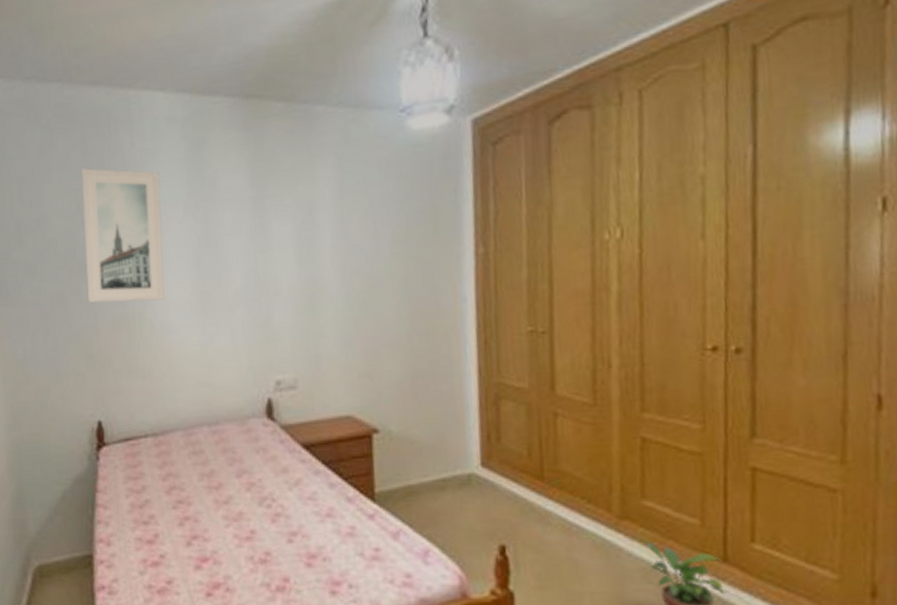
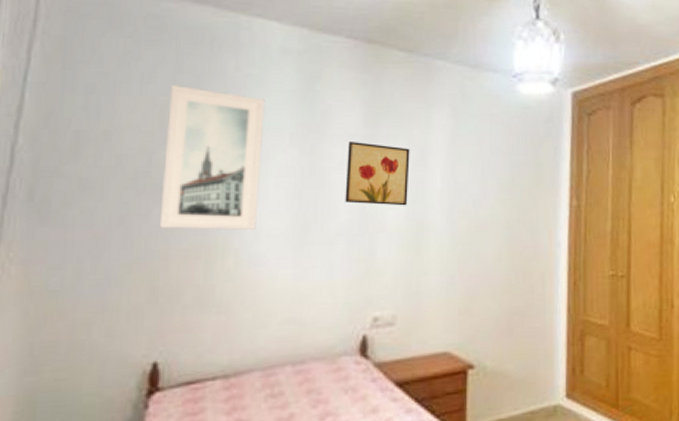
wall art: none [236,204,299,269] -> present [345,142,410,206]

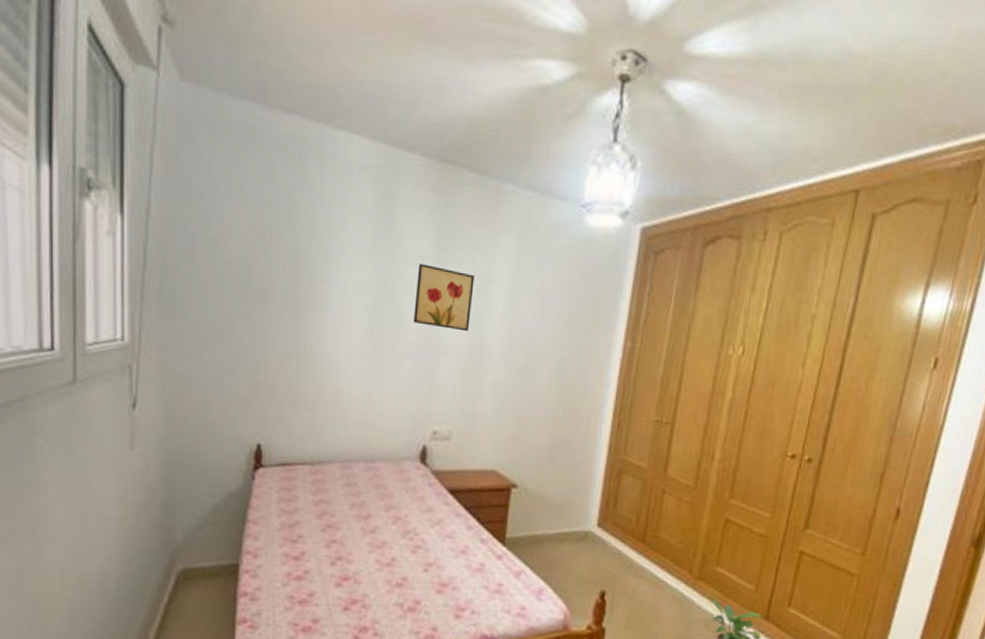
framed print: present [159,85,265,230] -> none [259,196,346,340]

